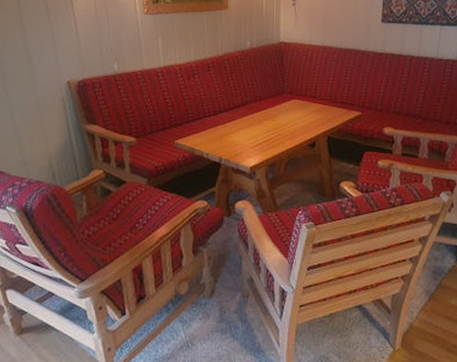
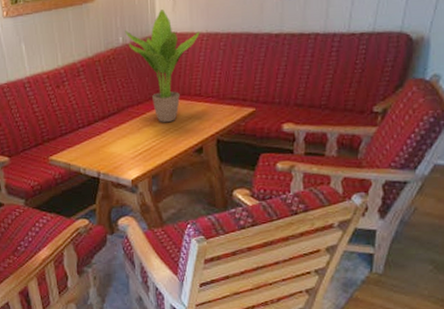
potted plant: none [253,23,317,119] -> present [125,9,200,123]

